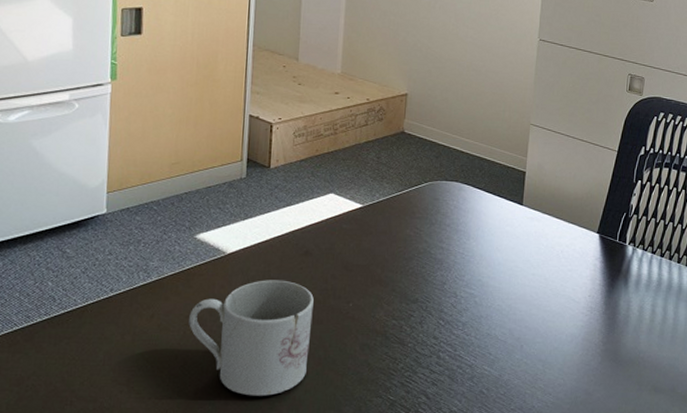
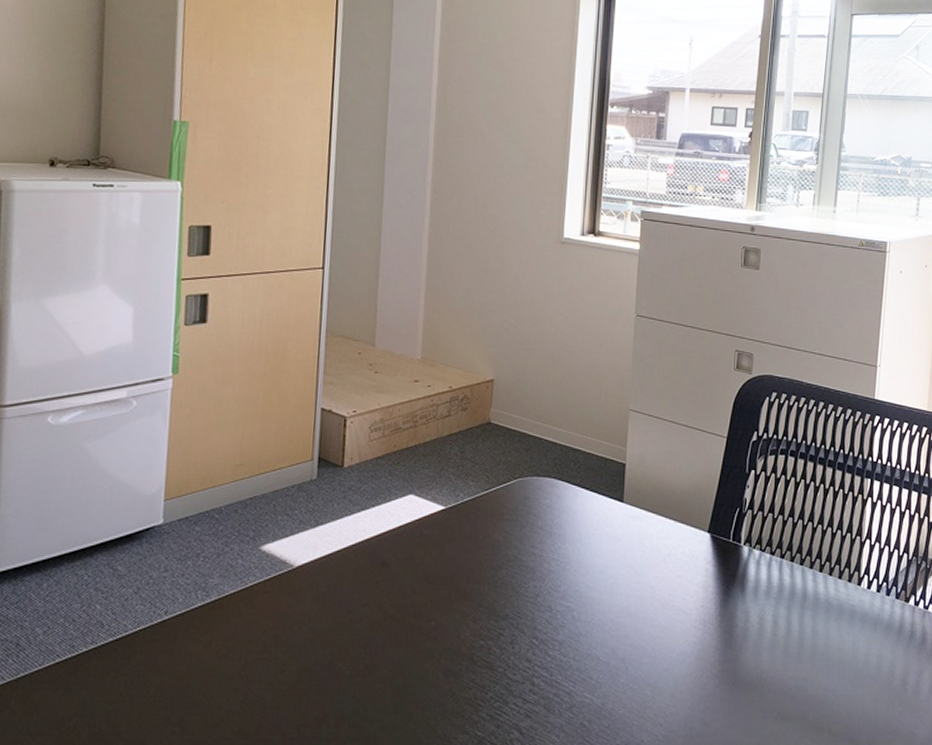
mug: present [189,280,314,396] -> none [251,596,391,735]

